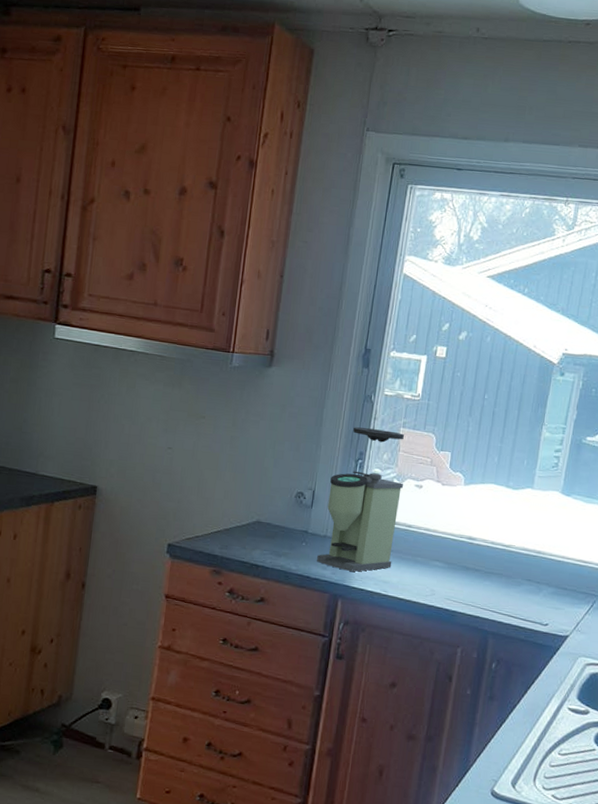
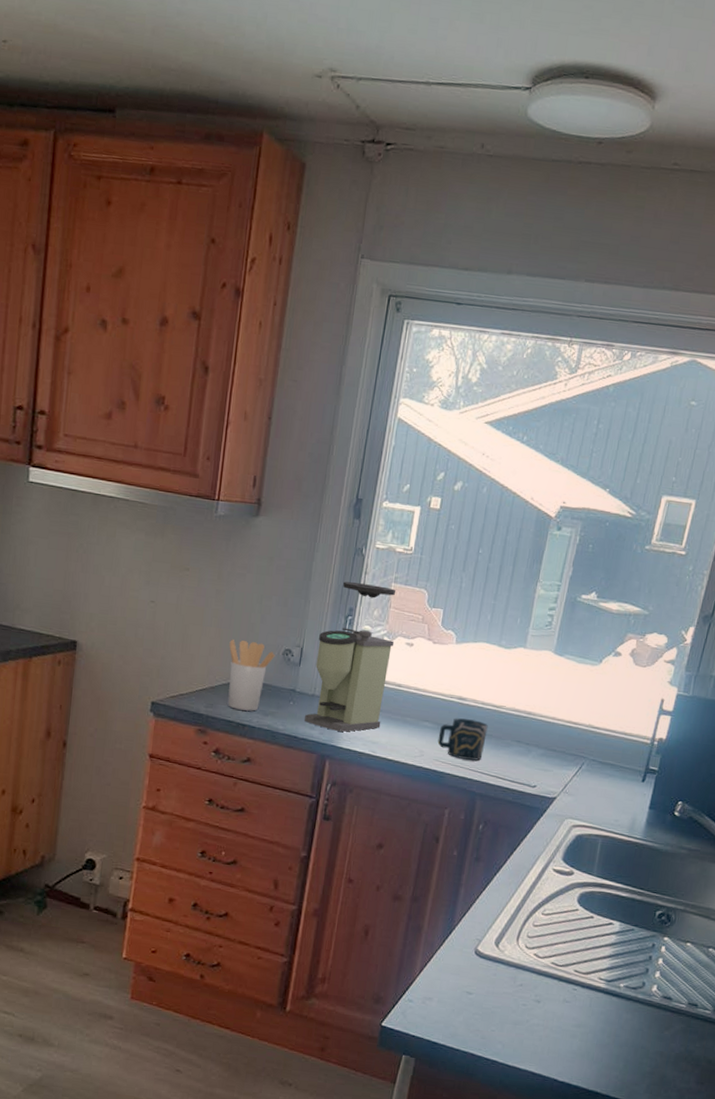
utensil holder: none [241,483,288,552] -> present [227,639,276,711]
cup: none [448,557,498,600] -> present [437,718,488,761]

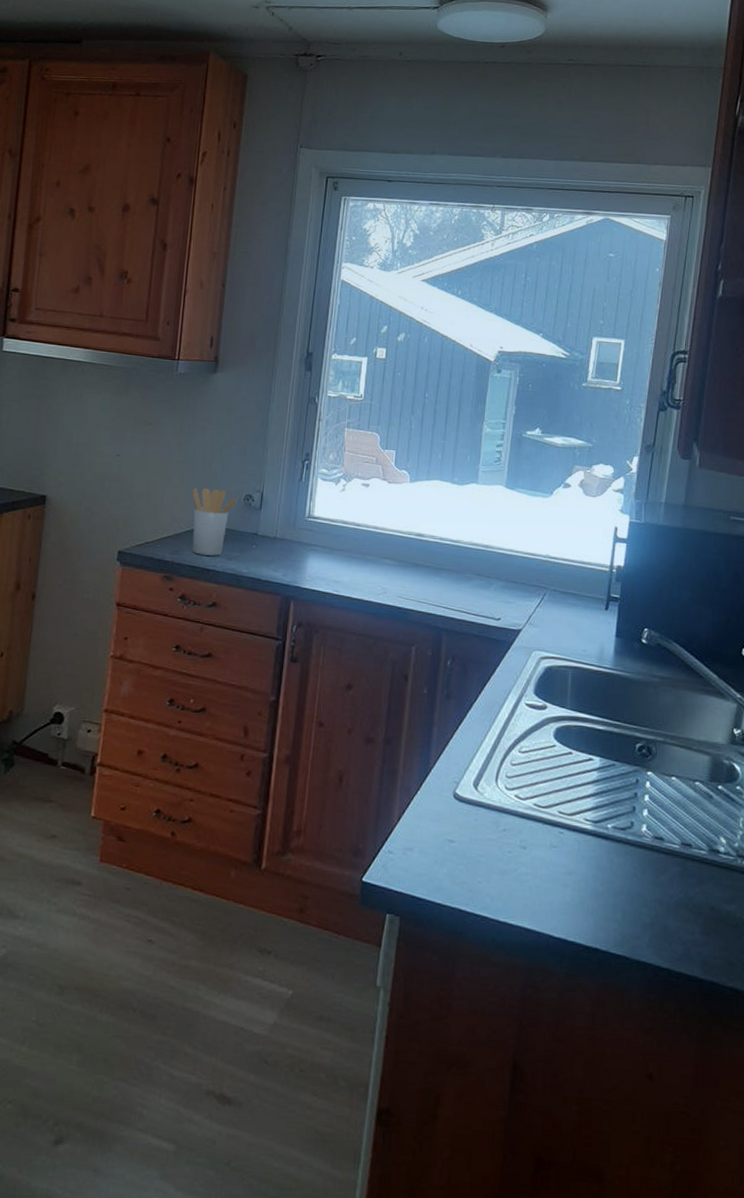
coffee grinder: present [305,581,396,732] -> none [268,429,350,573]
cup: present [437,718,488,761] -> none [399,554,448,596]

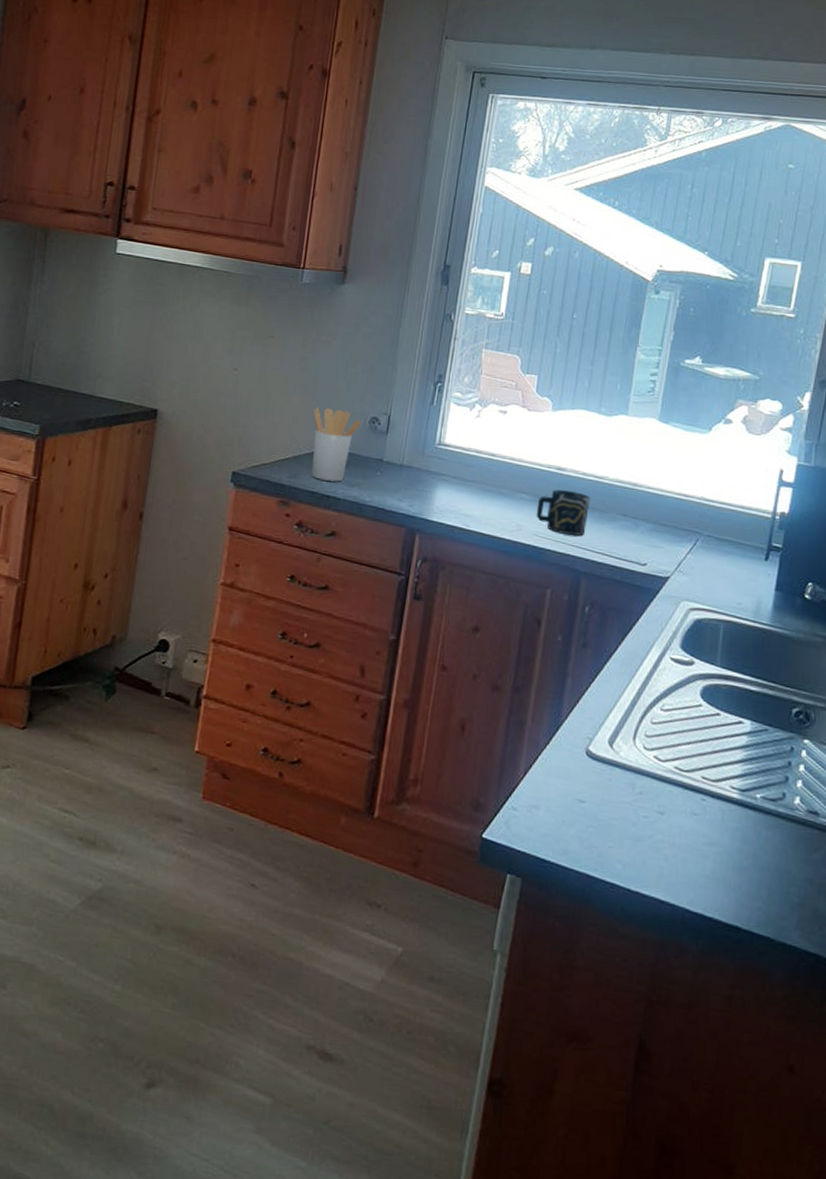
cup: none [399,554,448,596] -> present [536,489,590,536]

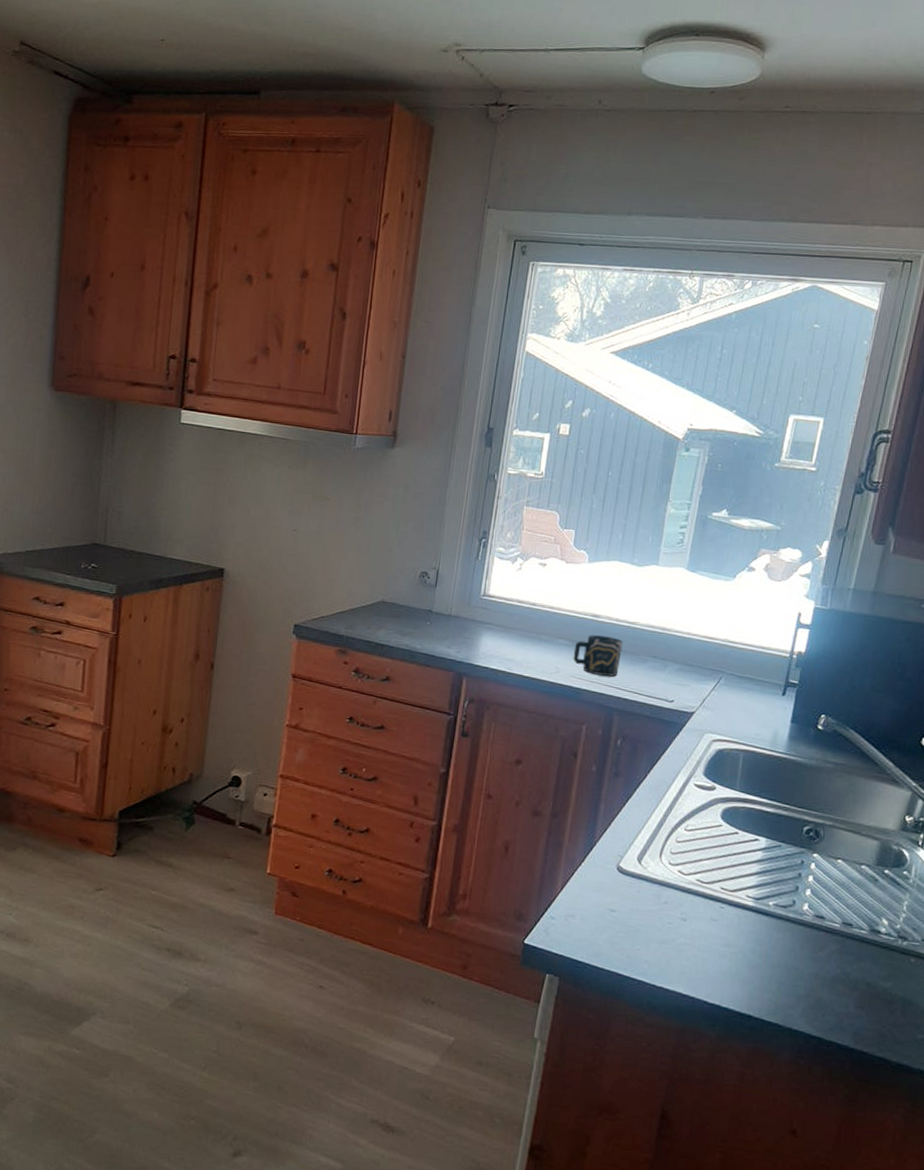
utensil holder: present [311,407,362,482] -> none [366,564,412,632]

